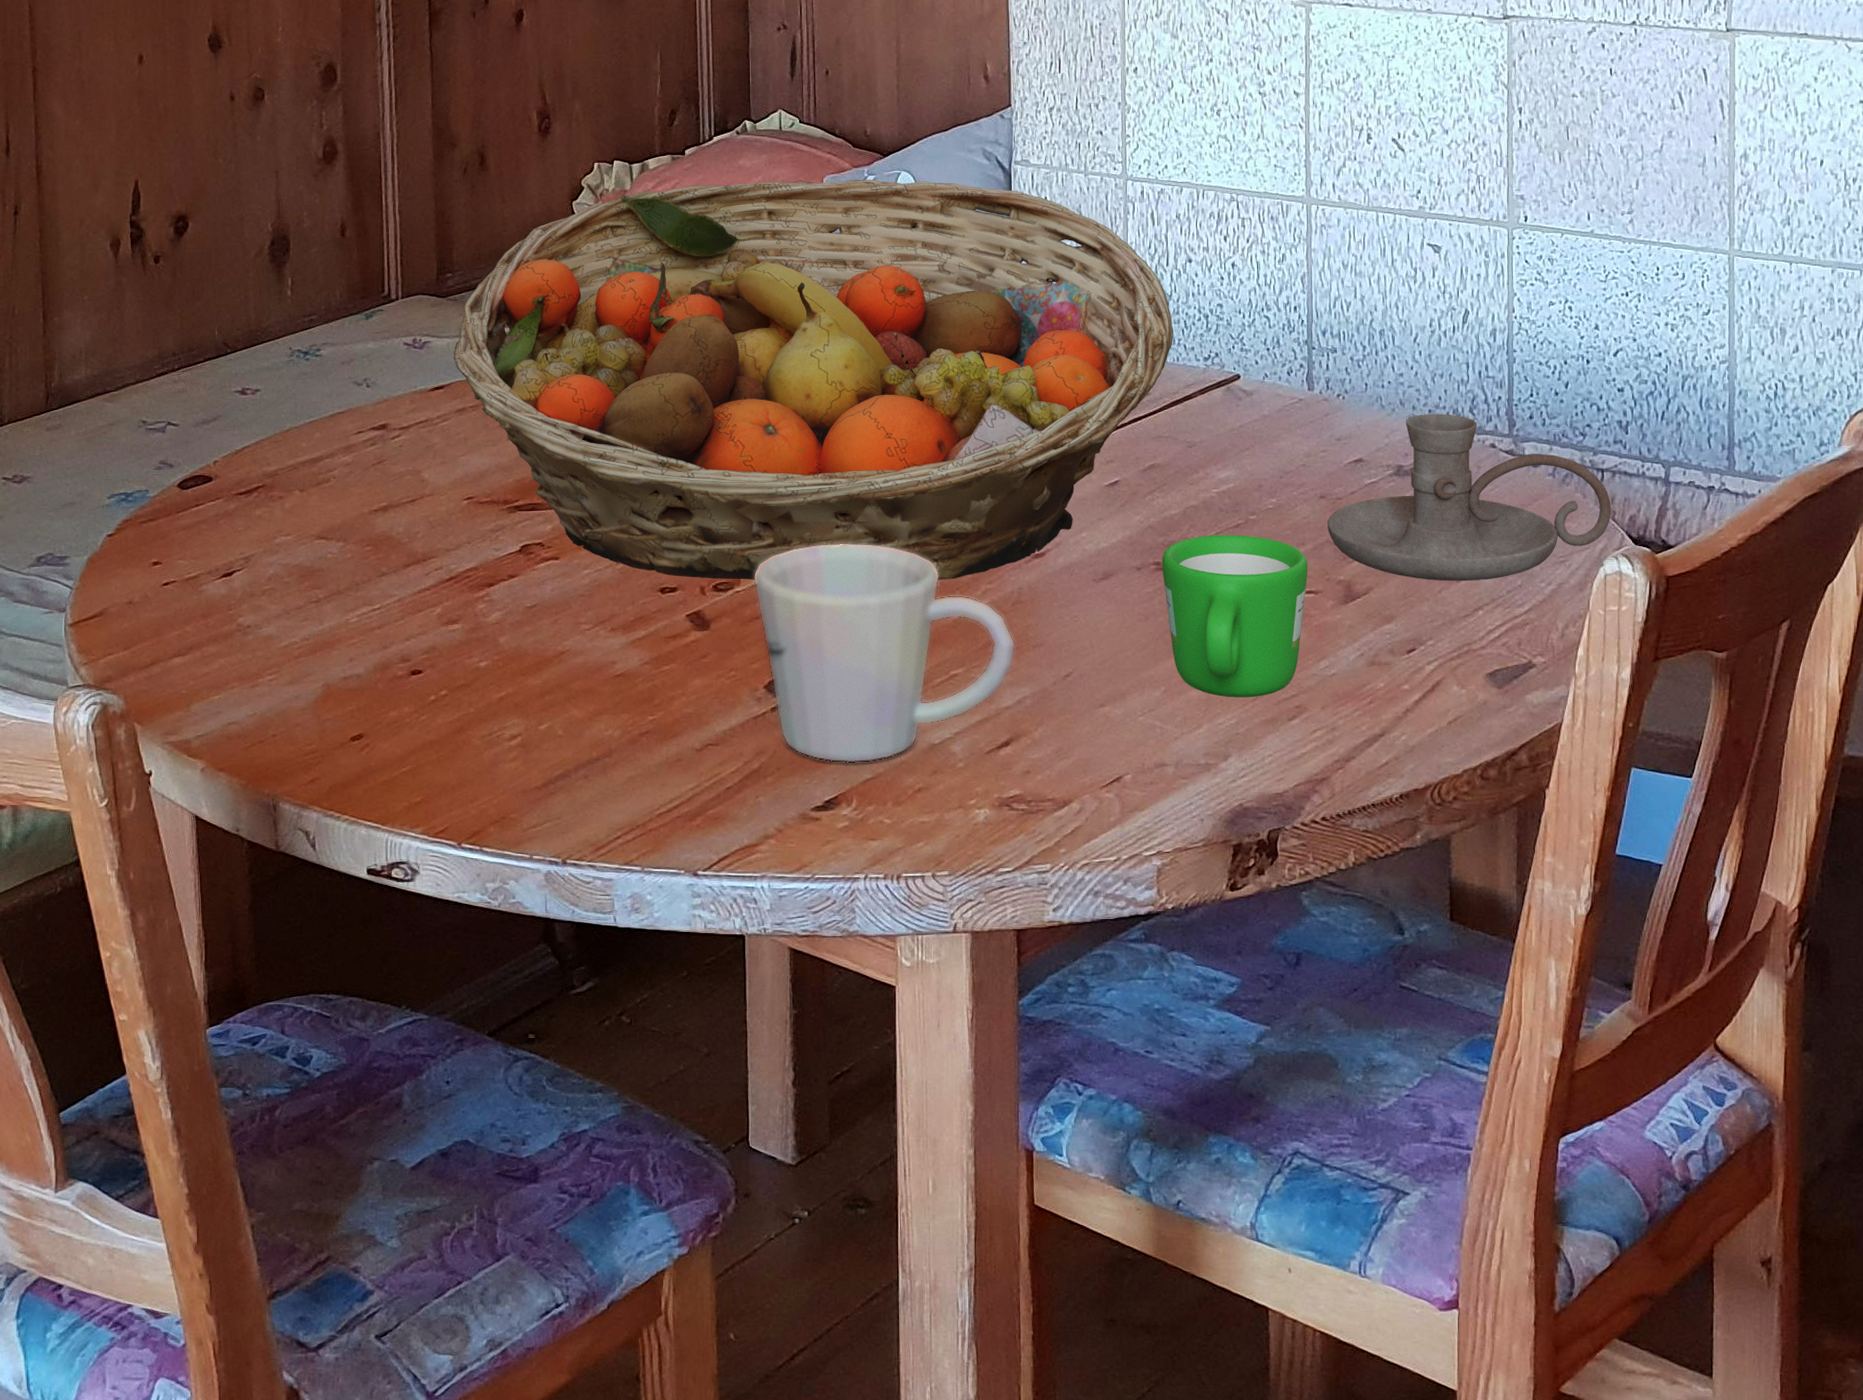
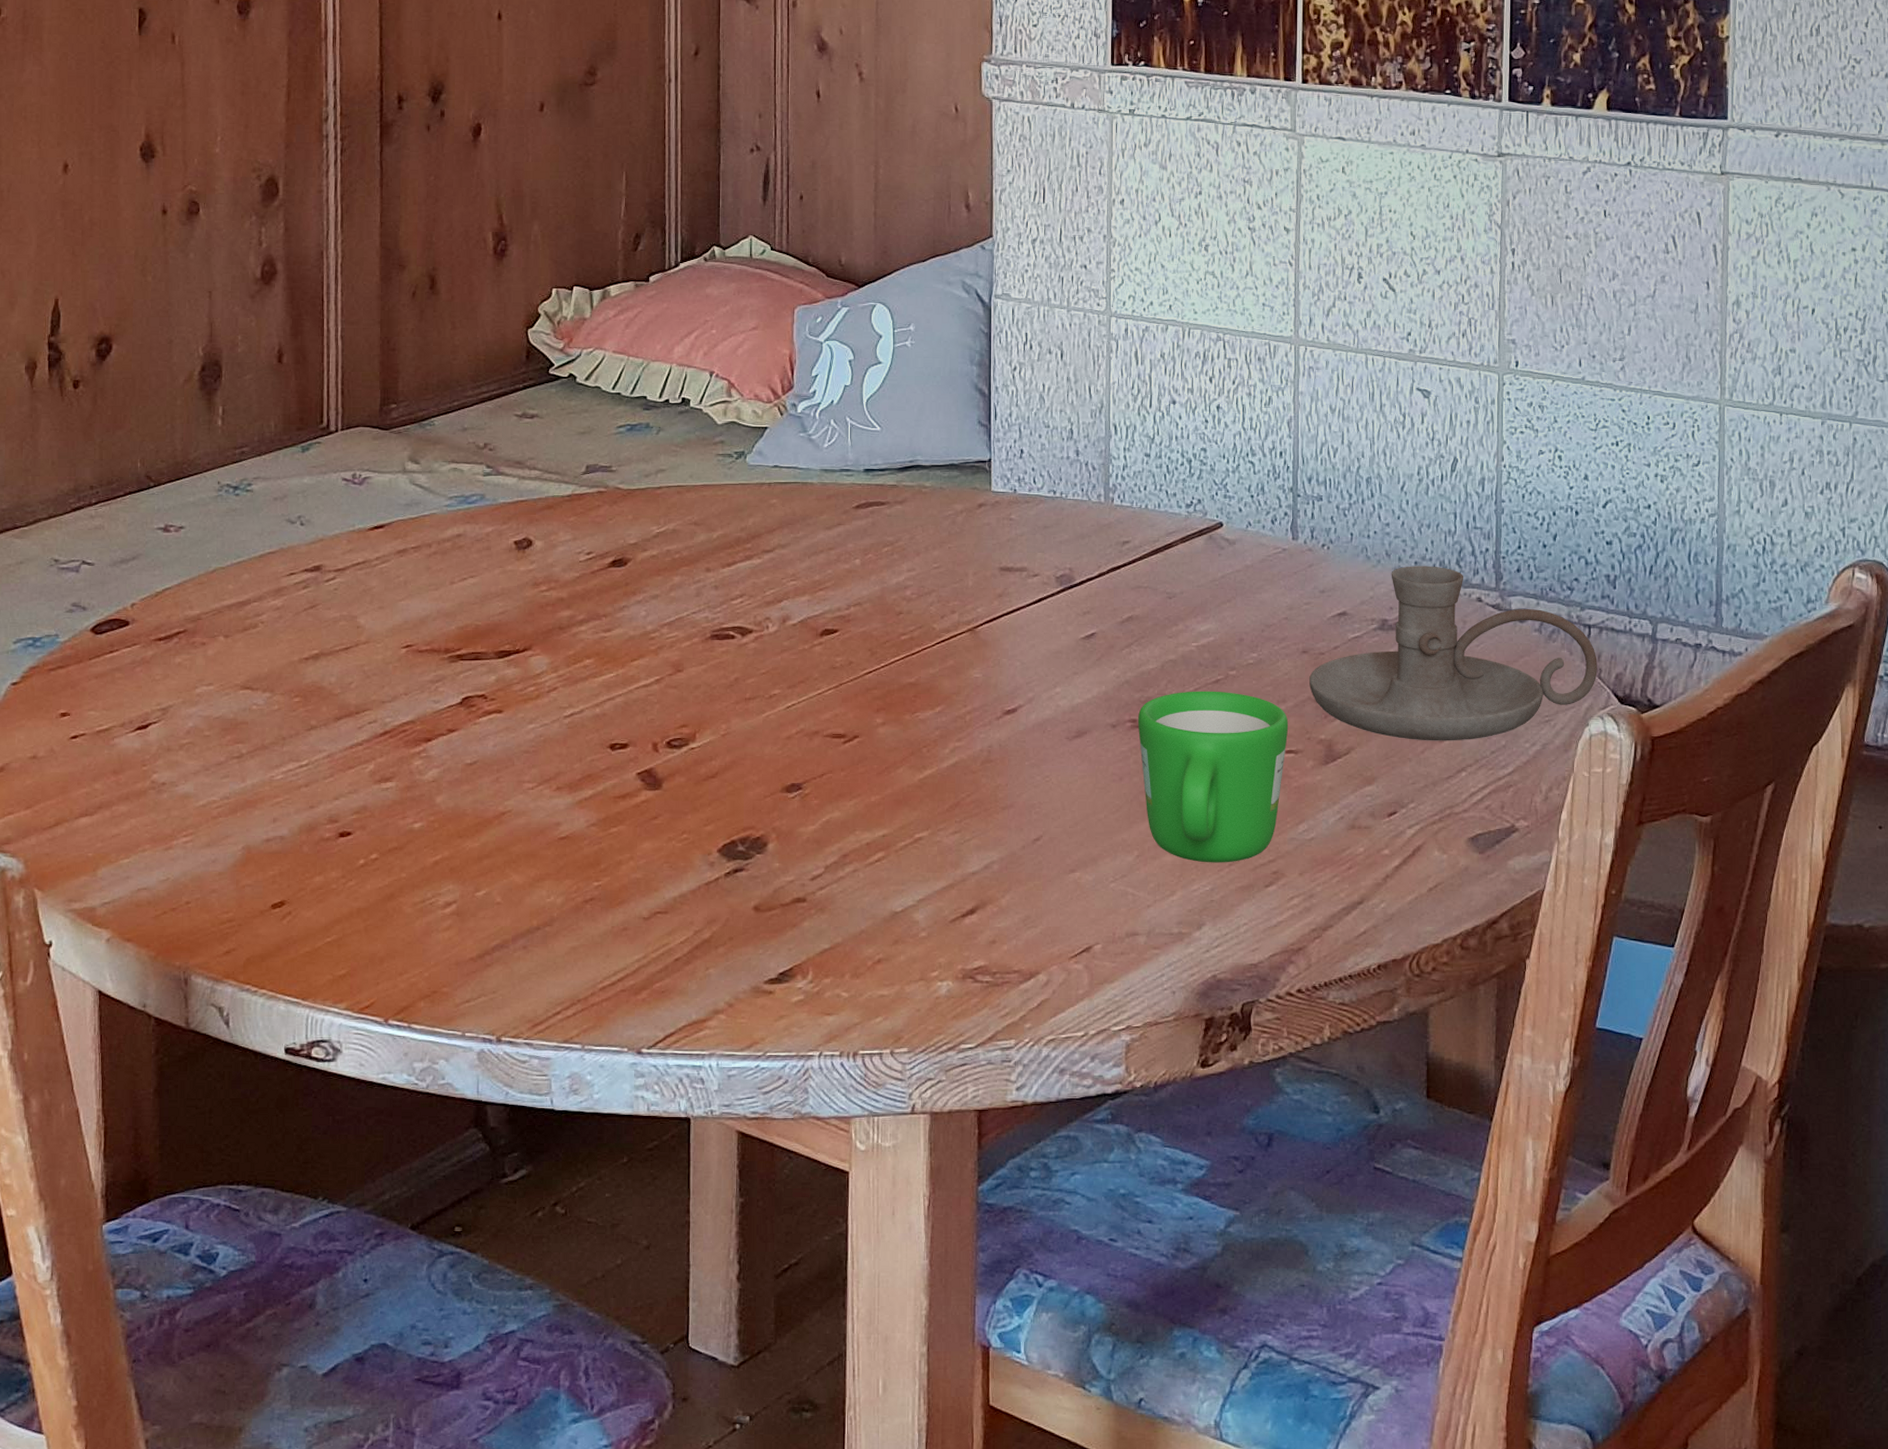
fruit basket: present [453,179,1174,582] -> none [395,310,1156,739]
mug: present [753,544,1015,764] -> none [709,698,984,933]

